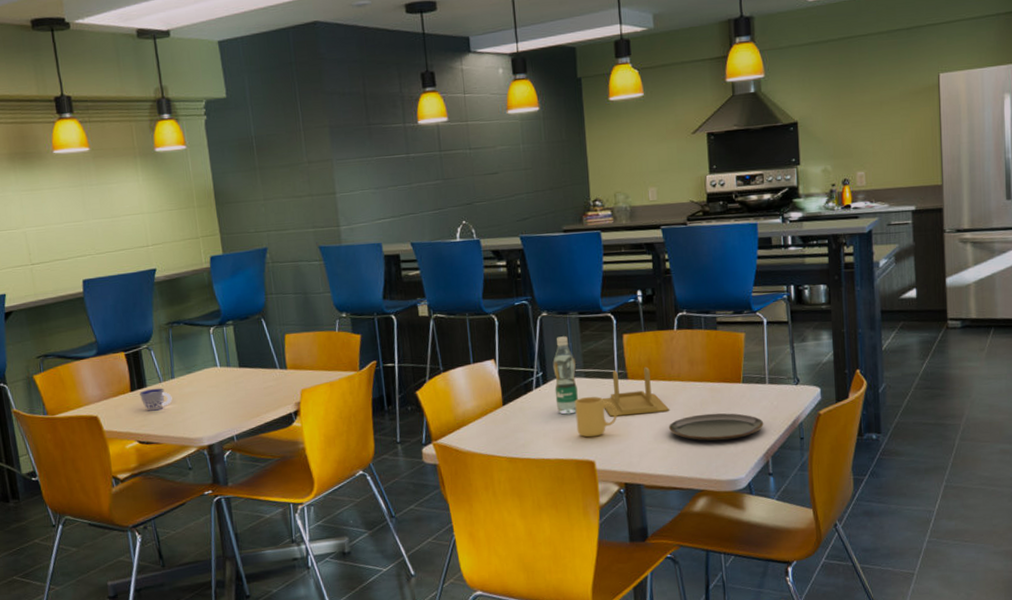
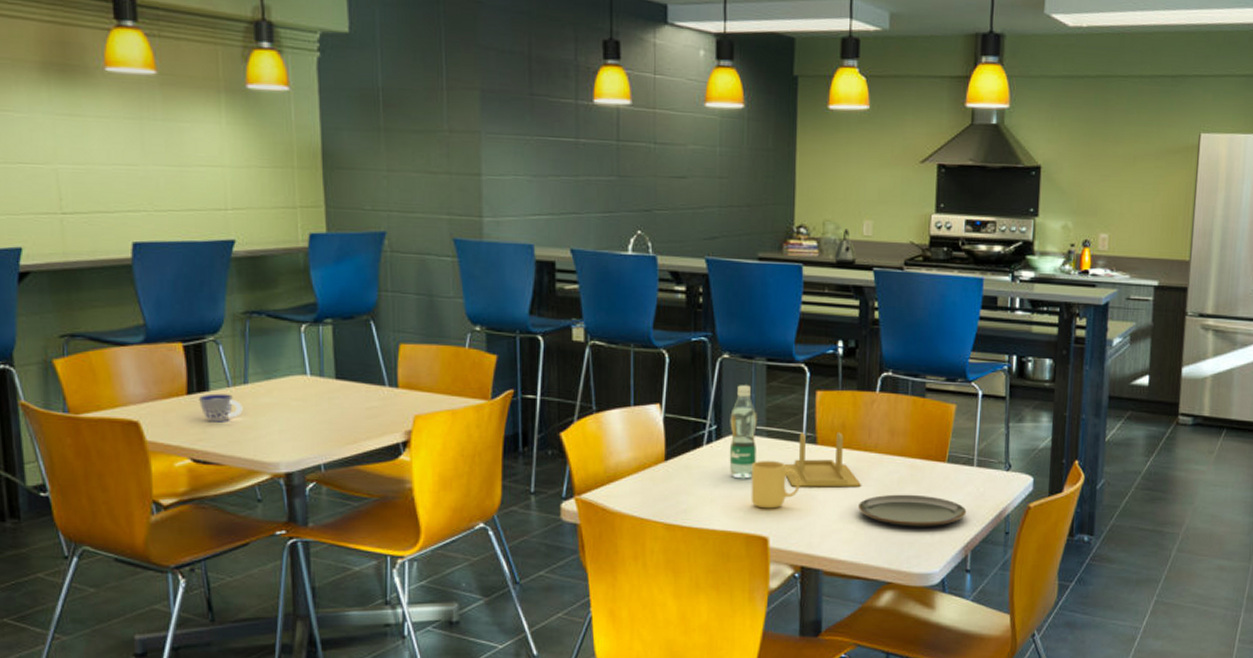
kettle: none [627,197,646,228] -> present [834,228,857,266]

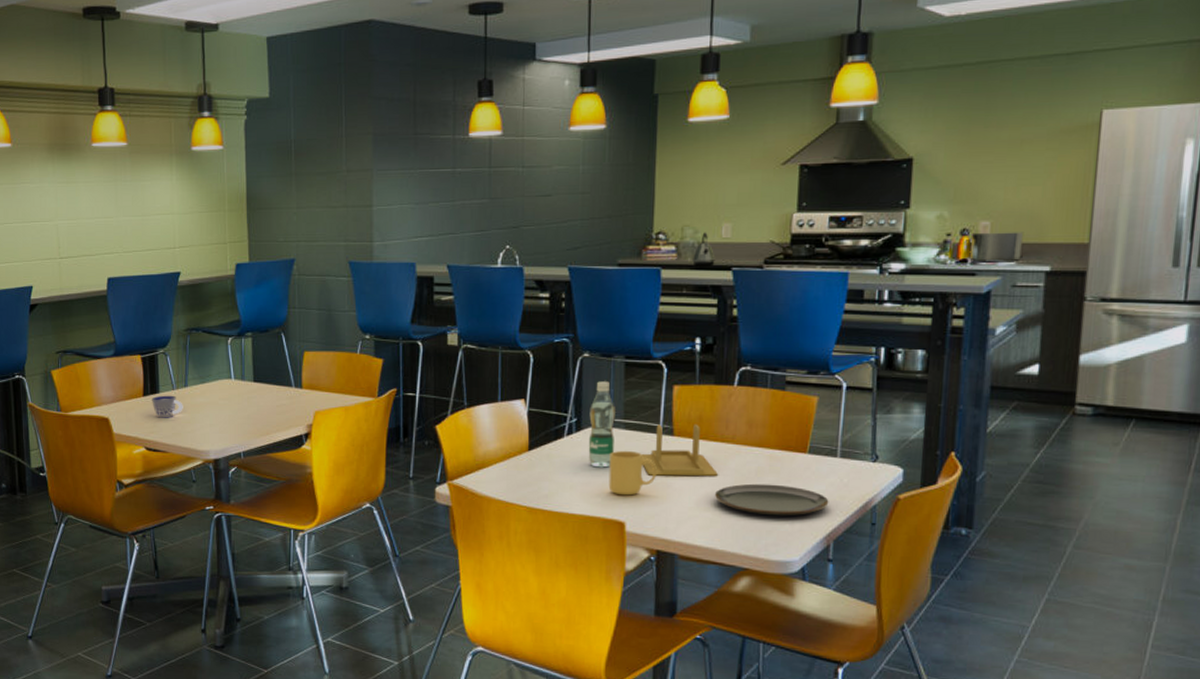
toaster: none [1090,244,1137,276] -> present [969,232,1024,263]

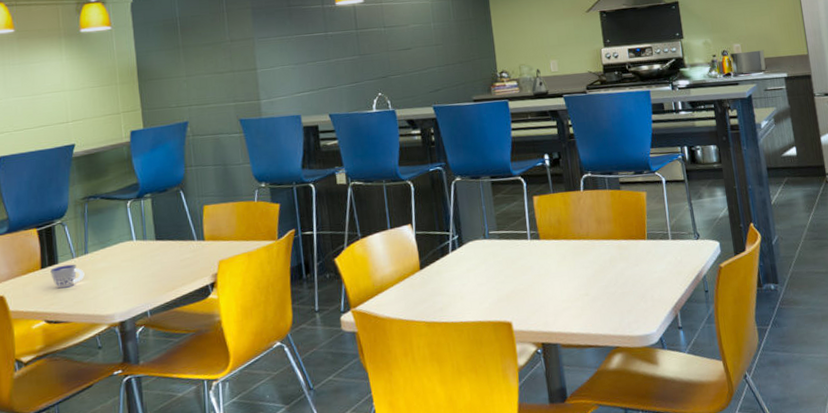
bottle: present [588,381,615,468] -> none [467,199,493,277]
mug: present [608,450,657,496] -> none [490,257,532,299]
napkin holder: present [641,424,718,477] -> none [516,226,581,277]
plate: present [715,483,829,516] -> none [581,269,670,298]

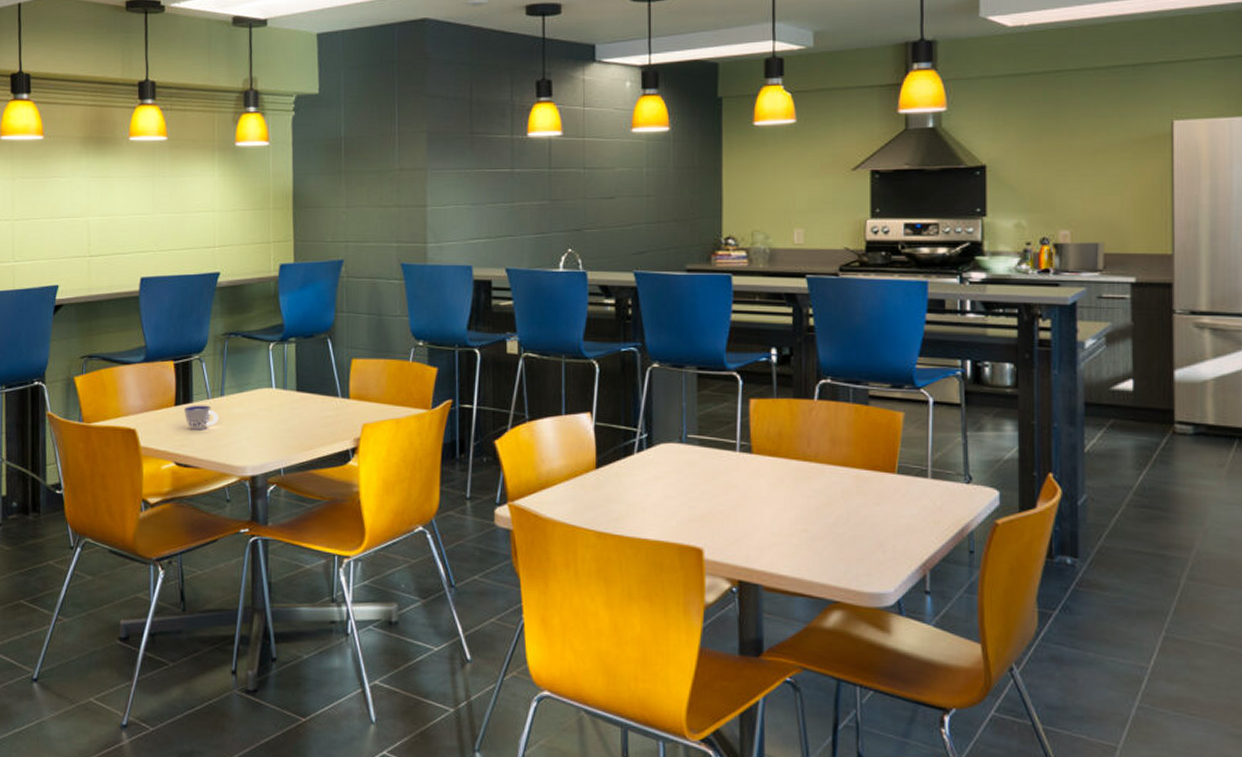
kettle: present [531,68,550,97] -> none [764,238,788,274]

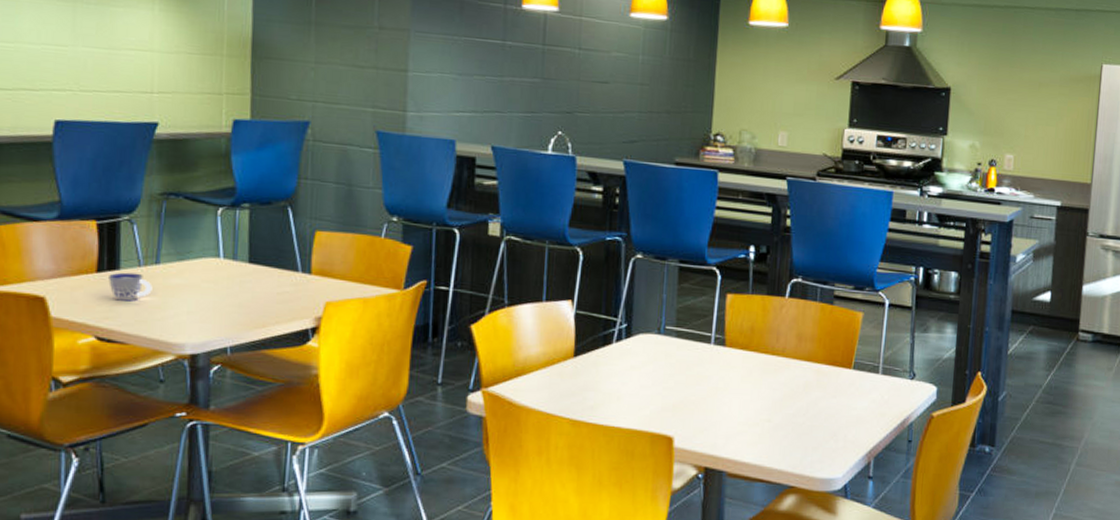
toaster: present [1051,242,1106,273] -> none [996,164,1041,196]

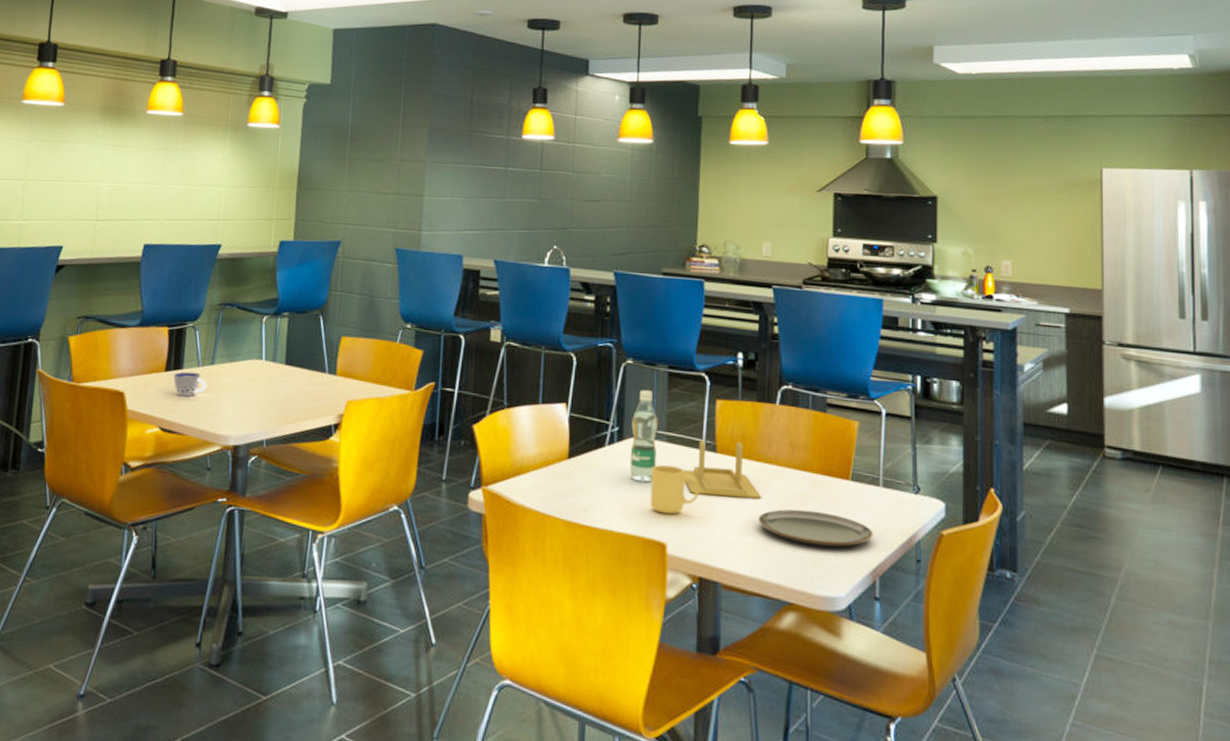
bottle: none [637,285,668,378] -> present [629,390,658,482]
mug: none [657,360,708,409] -> present [650,464,699,515]
napkin holder: none [692,334,768,390] -> present [683,439,761,499]
plate: none [764,398,871,433] -> present [759,509,873,547]

